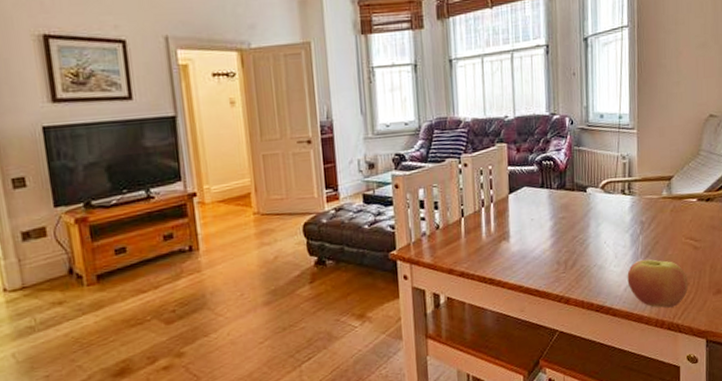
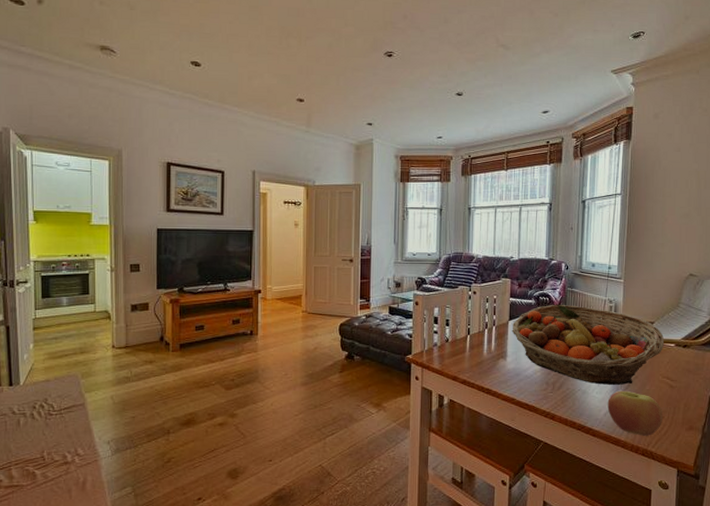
fruit basket: none [513,166,686,257] -> present [512,304,665,385]

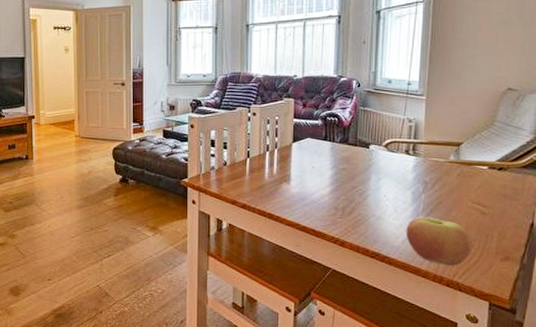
fruit basket: present [512,304,665,385] -> none [296,124,475,210]

